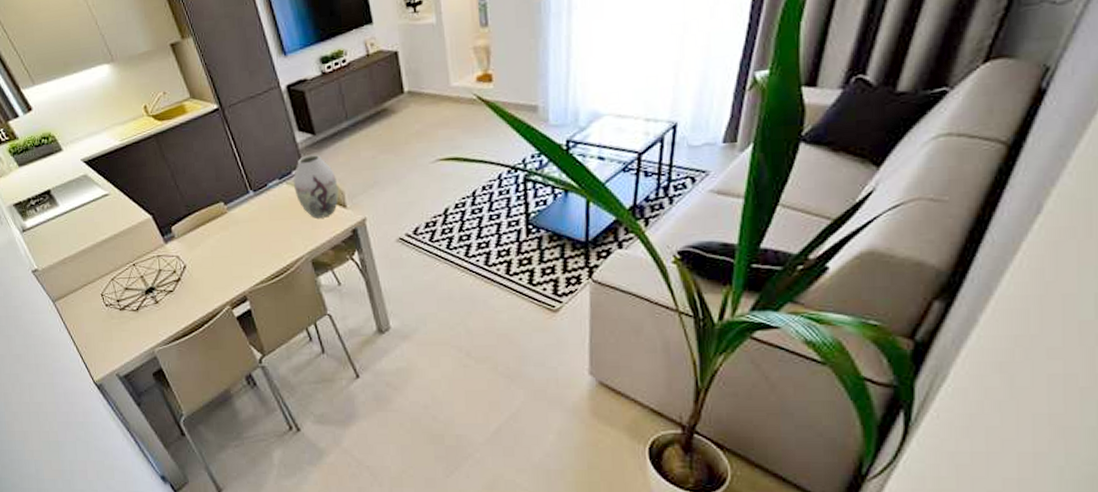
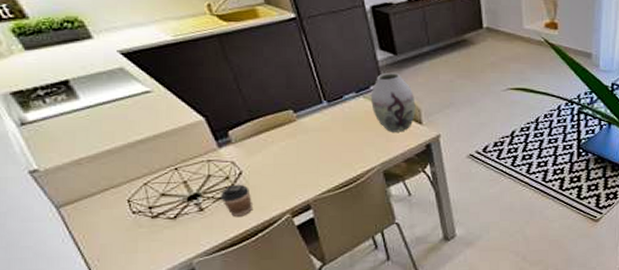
coffee cup: none [170,277,197,308] -> present [219,184,252,216]

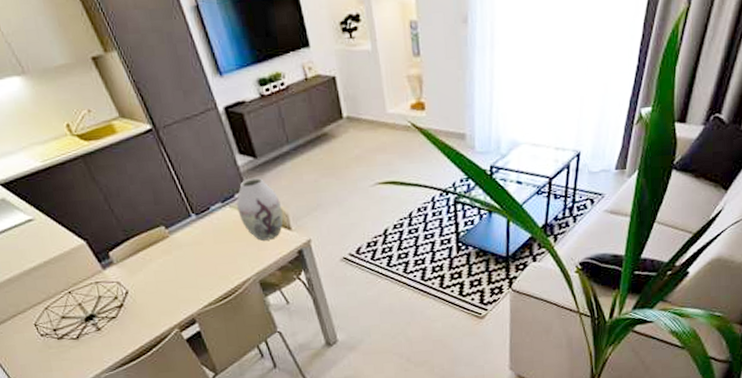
coffee cup: present [219,184,252,216] -> none [112,303,143,334]

